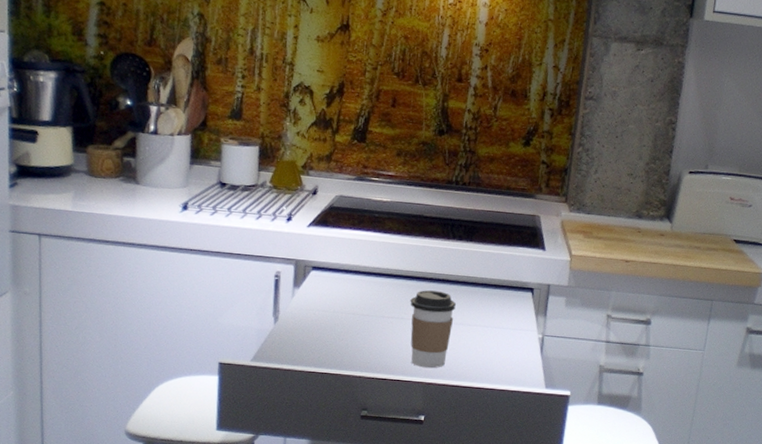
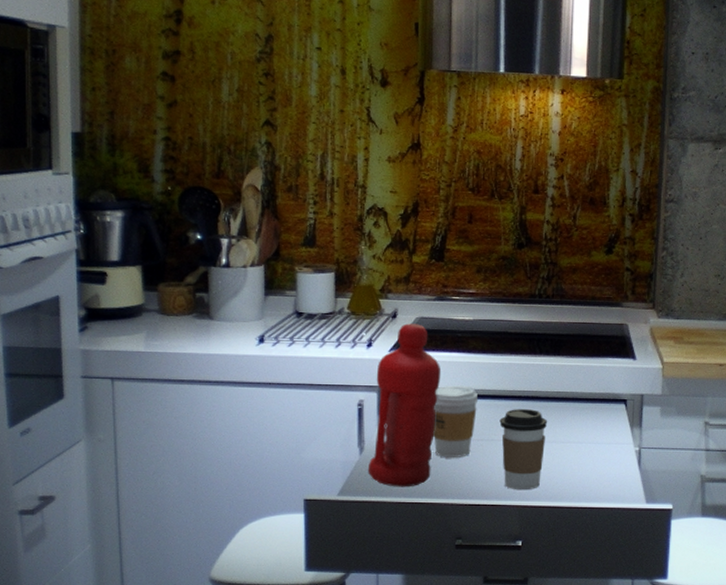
water bottle: none [280,200,357,358] -> present [367,323,441,487]
coffee cup: none [345,263,391,333] -> present [433,385,479,458]

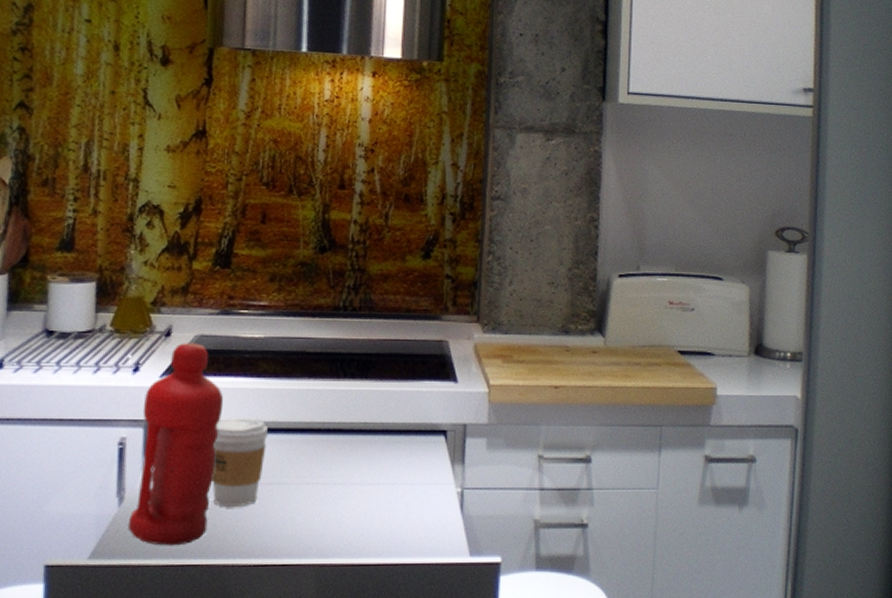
coffee cup: present [499,409,548,491] -> none [294,445,353,545]

